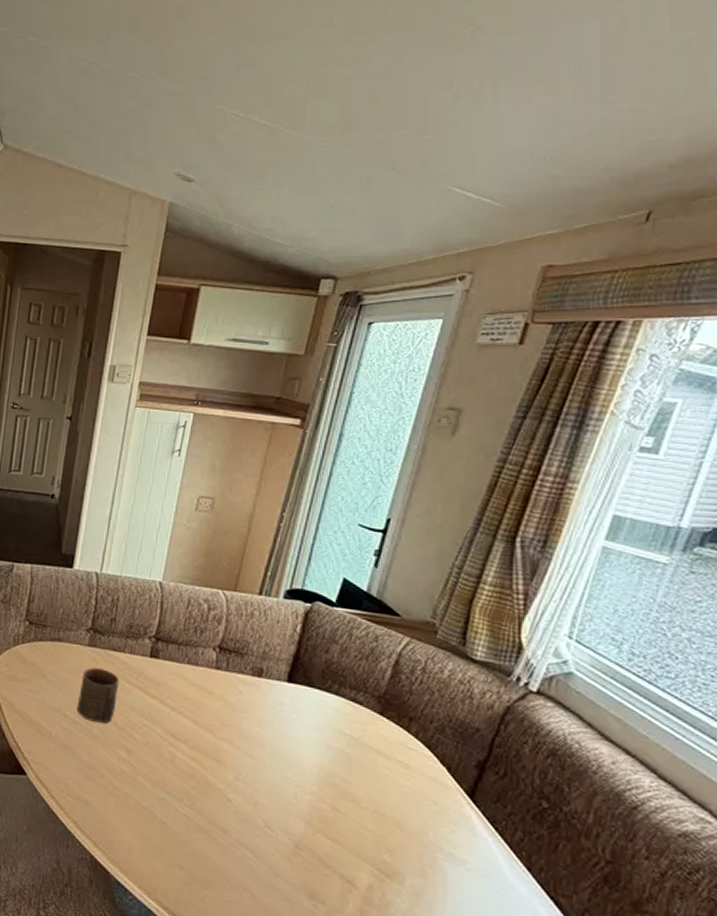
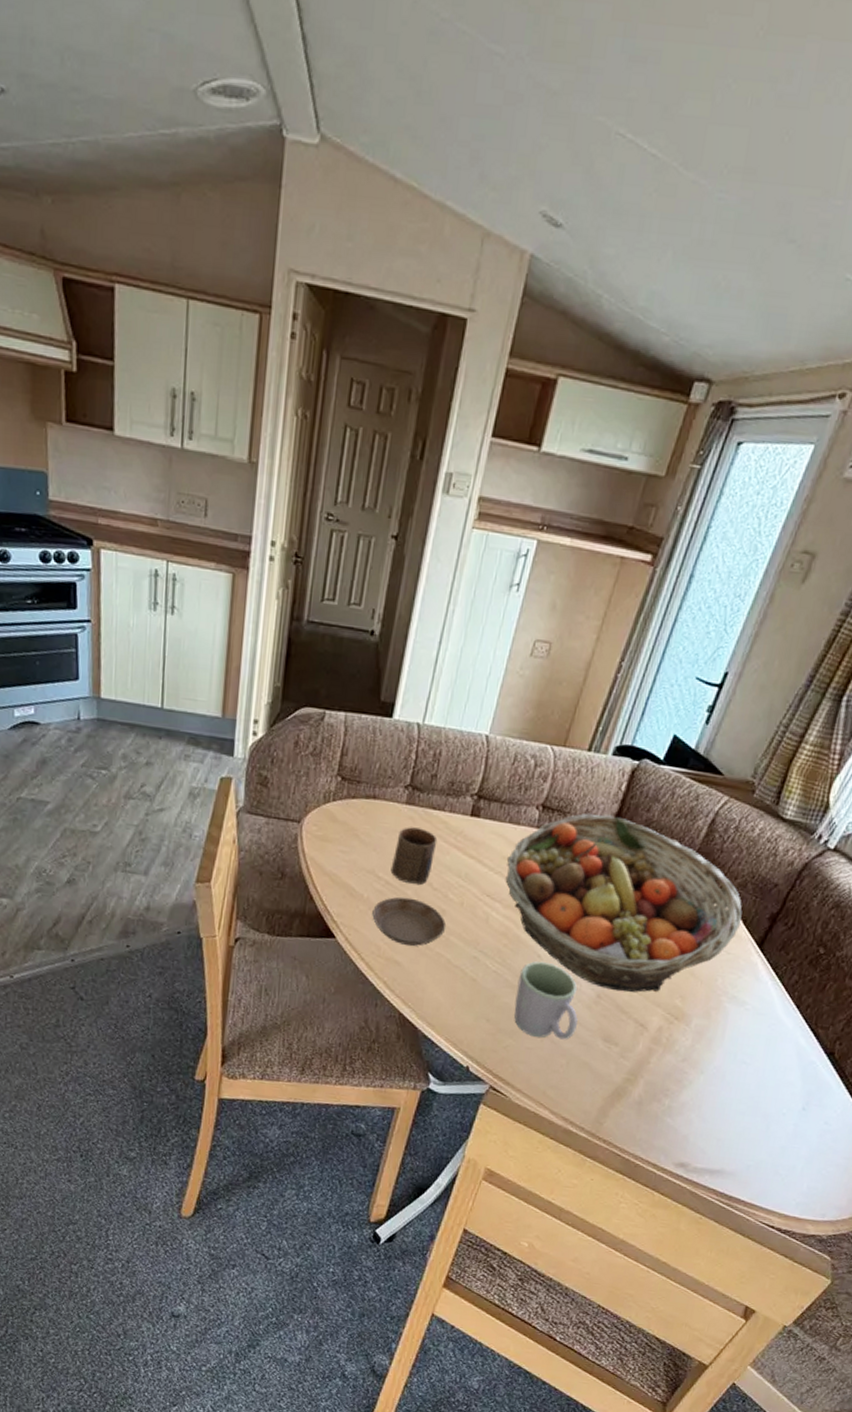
saucer: none [60,735,133,786] -> present [372,897,447,946]
fruit basket: none [188,655,444,845] -> present [505,813,742,992]
mug: none [208,805,277,895] -> present [514,961,578,1040]

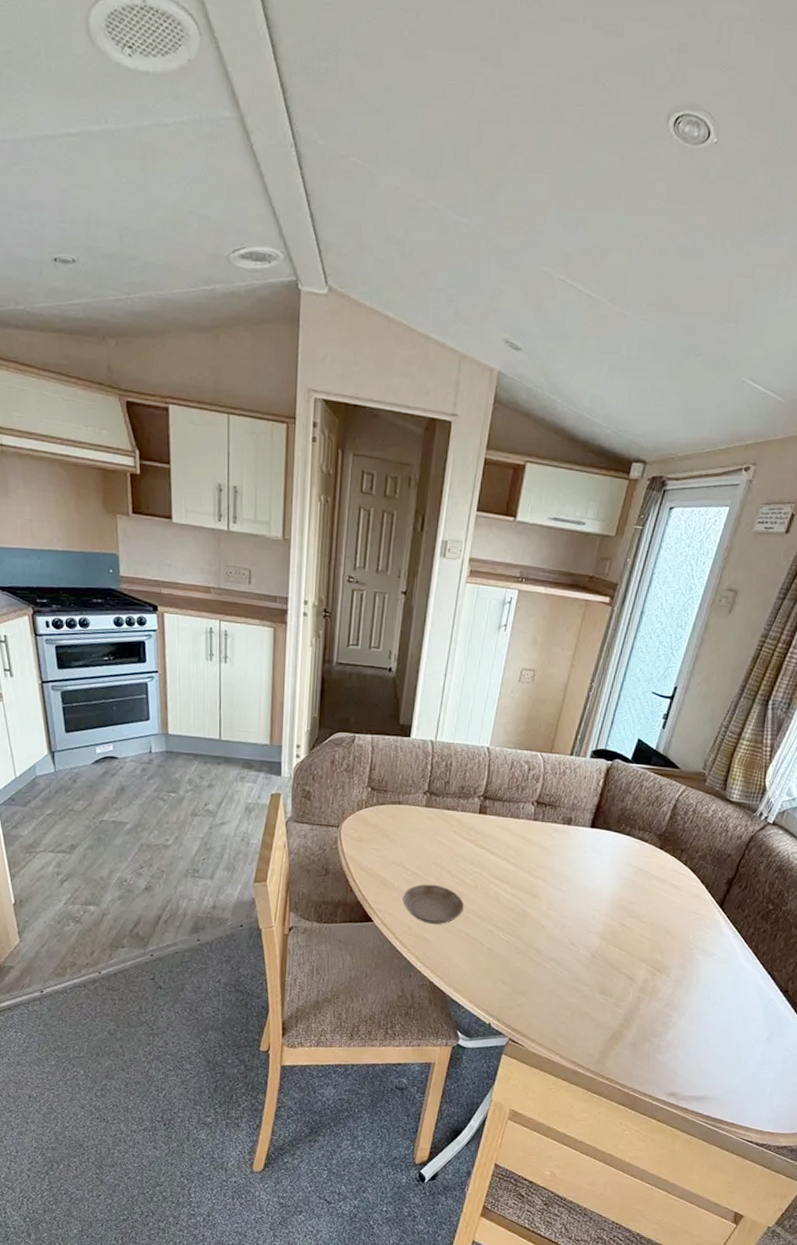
cup: present [390,827,438,885] -> none [416,825,453,873]
fruit basket: present [505,813,742,992] -> none [510,806,704,952]
mug: present [514,961,578,1040] -> none [525,931,578,995]

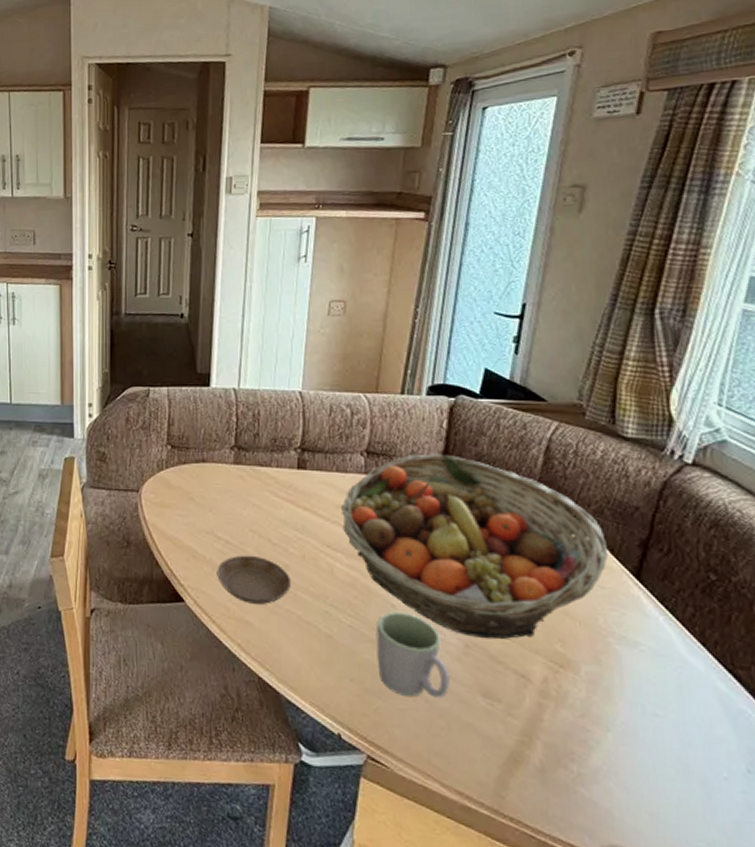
fruit basket: none [510,806,704,952] -> present [340,454,608,640]
mug: none [525,931,578,995] -> present [376,612,450,698]

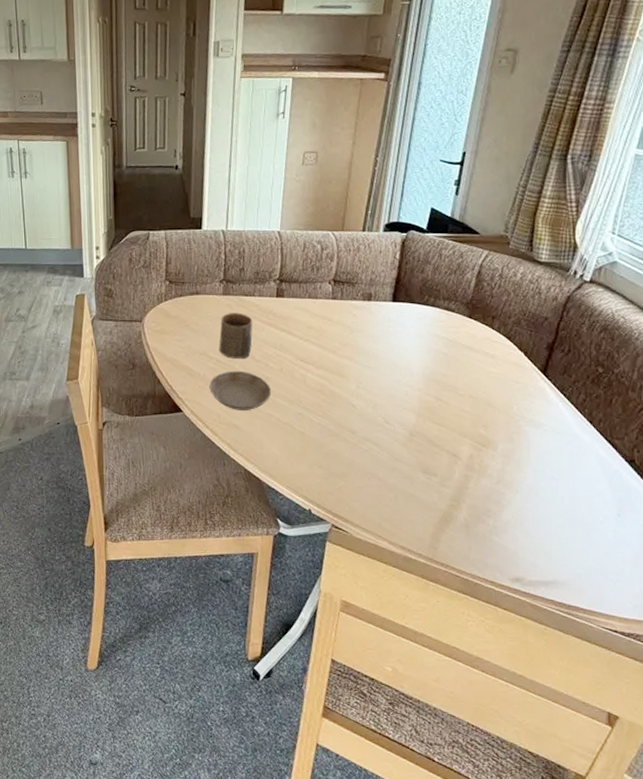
cup: none [228,485,269,541] -> present [219,313,253,359]
fruit basket: present [340,454,608,640] -> none [312,280,522,428]
mug: present [376,612,450,698] -> none [340,411,397,477]

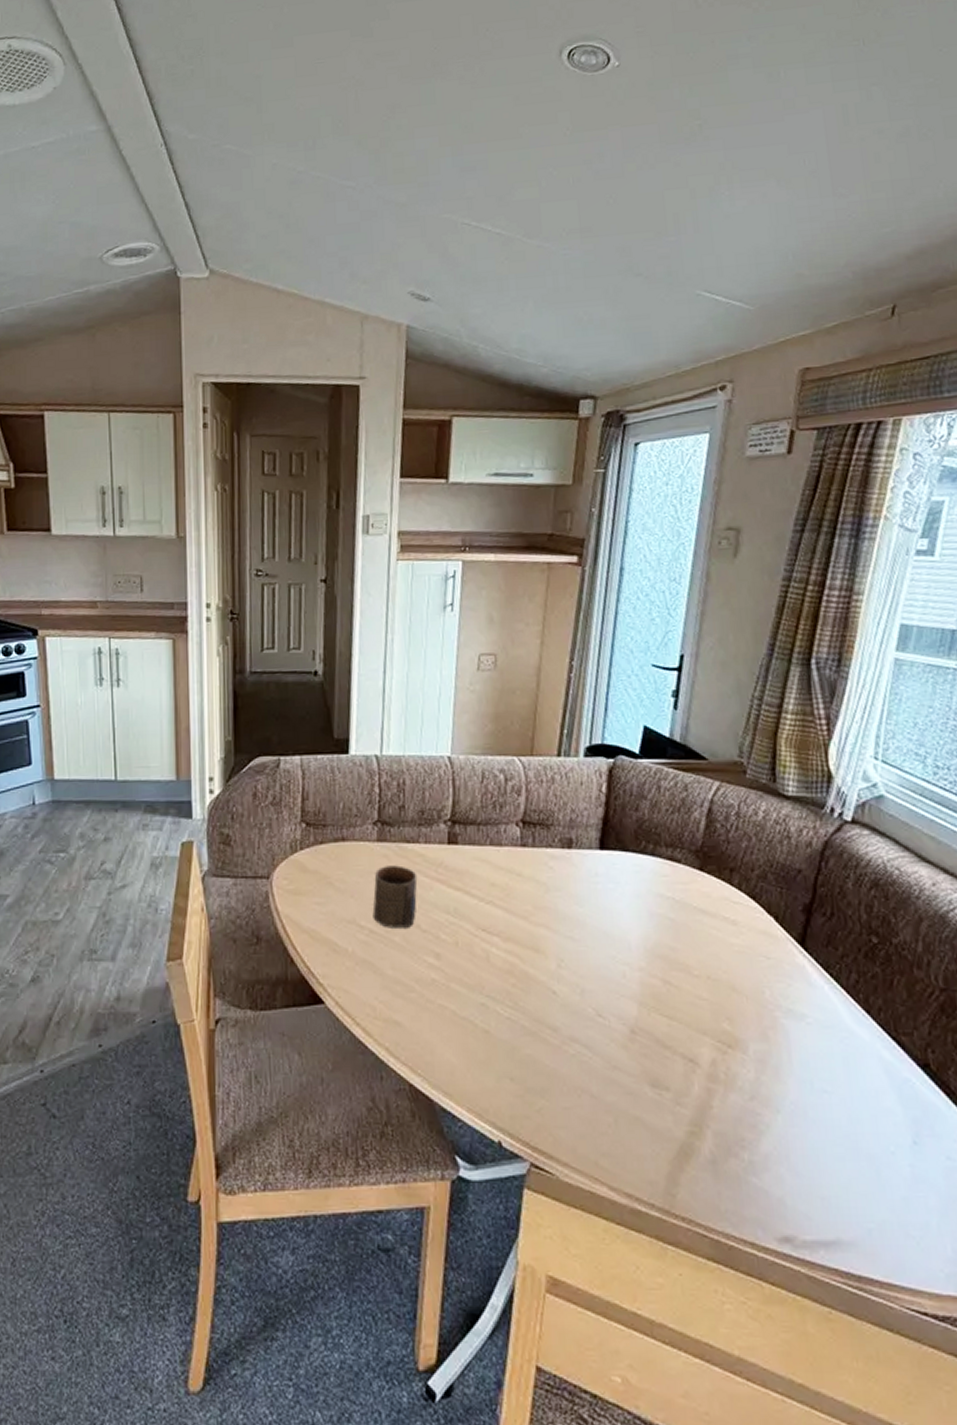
saucer: present [209,371,272,410] -> none [360,945,445,1000]

